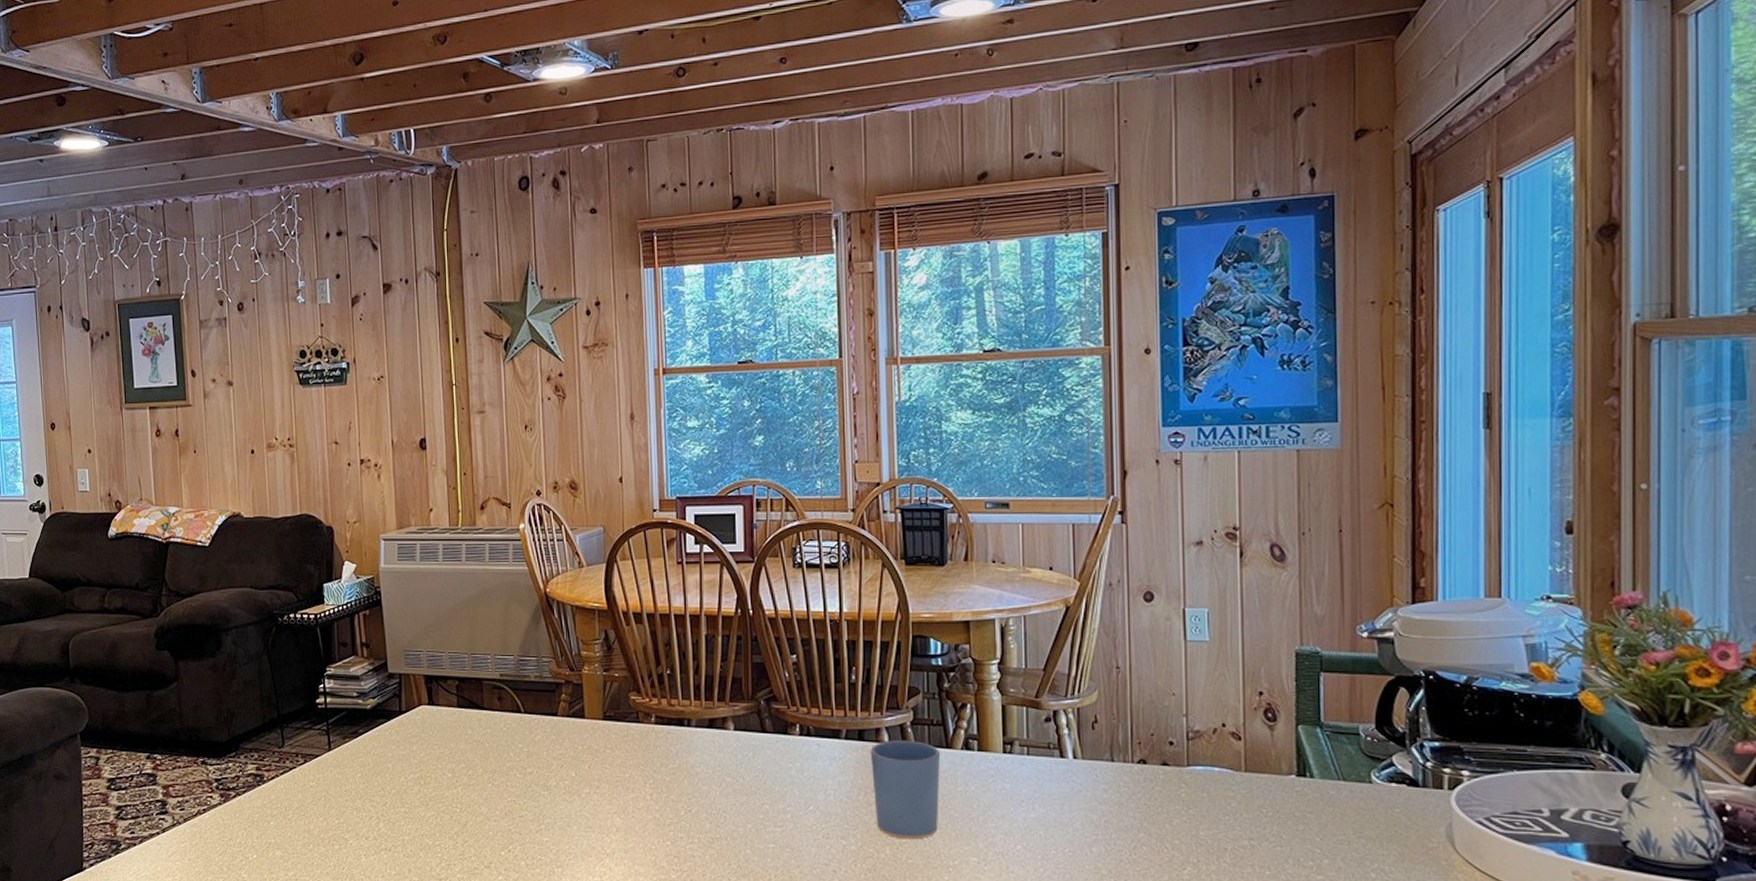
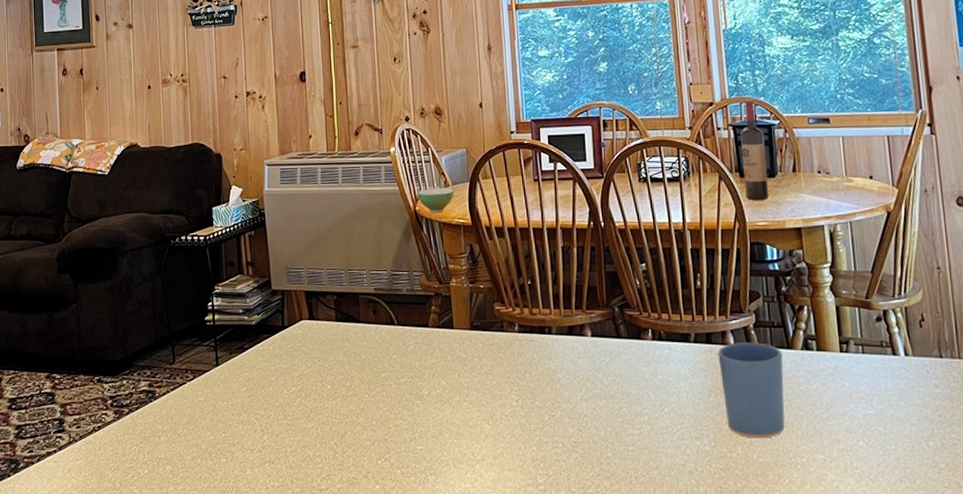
bowl: none [548,568,589,596] -> present [417,187,454,214]
wine bottle: none [909,480,937,590] -> present [740,99,770,200]

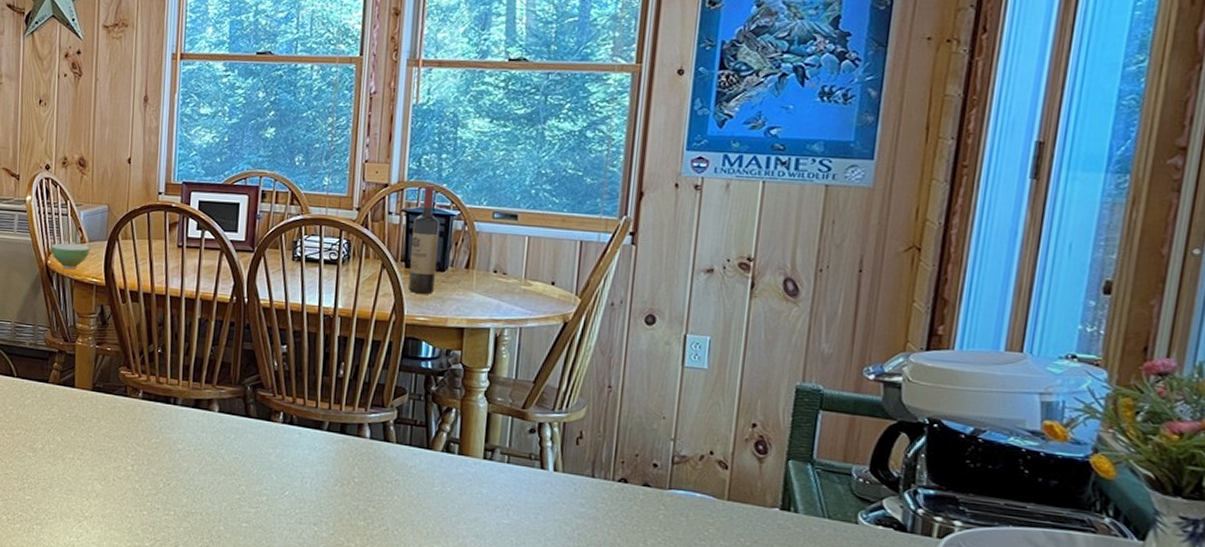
mug: present [717,343,785,438] -> none [349,436,420,533]

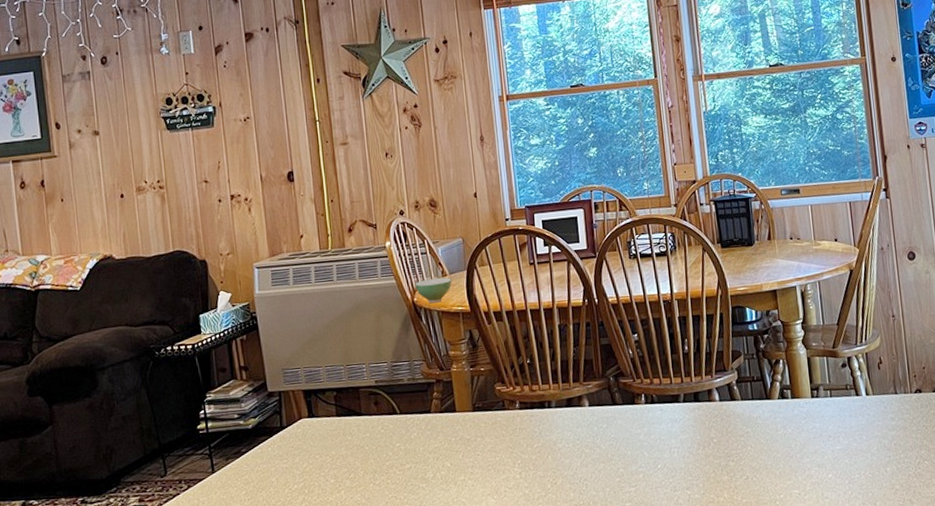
wine bottle: present [408,185,441,294] -> none [721,175,748,268]

